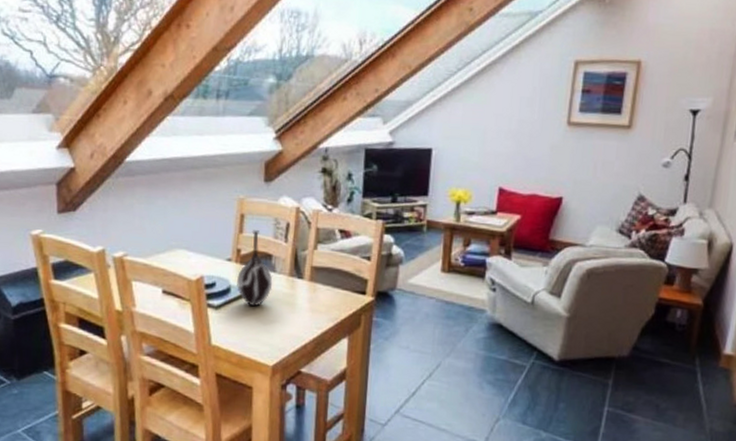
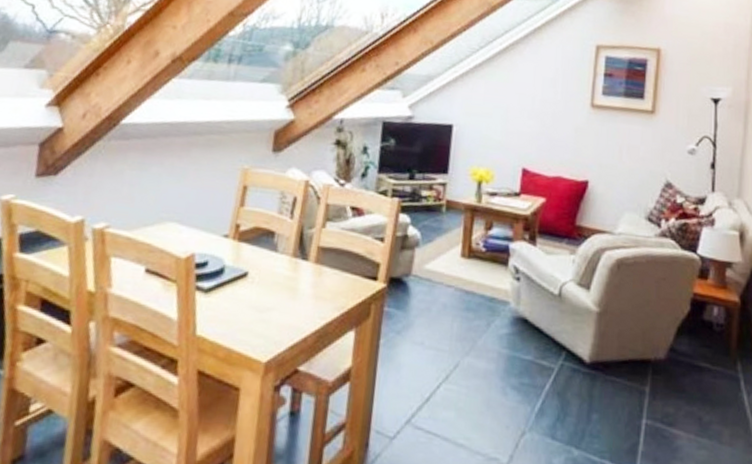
vase: present [237,230,273,306] -> none [232,204,274,290]

